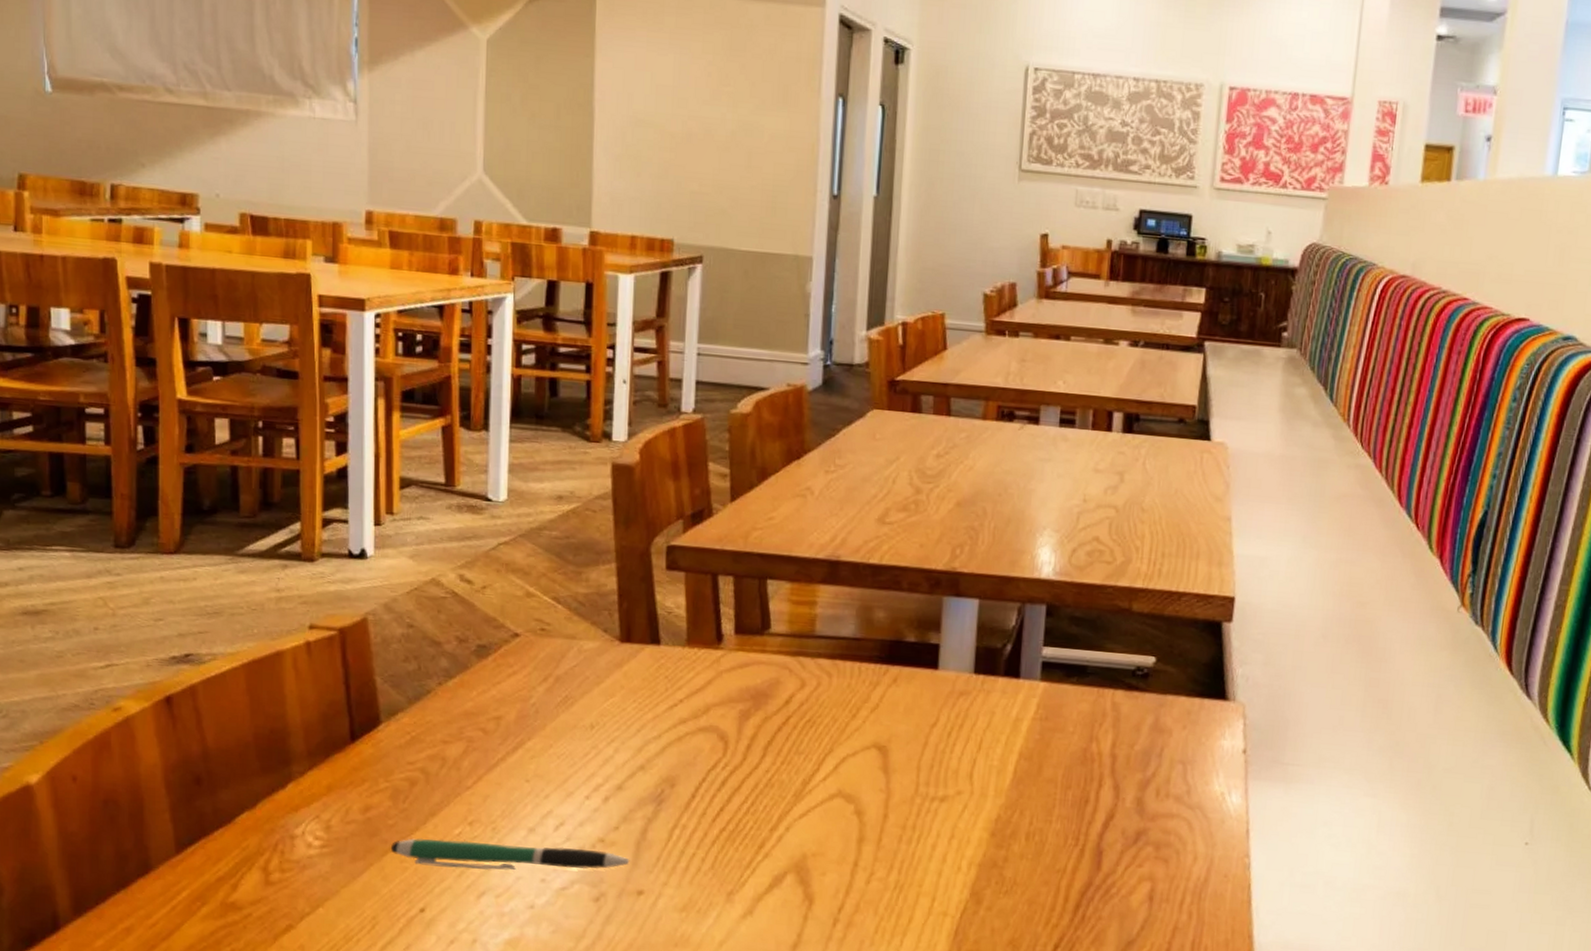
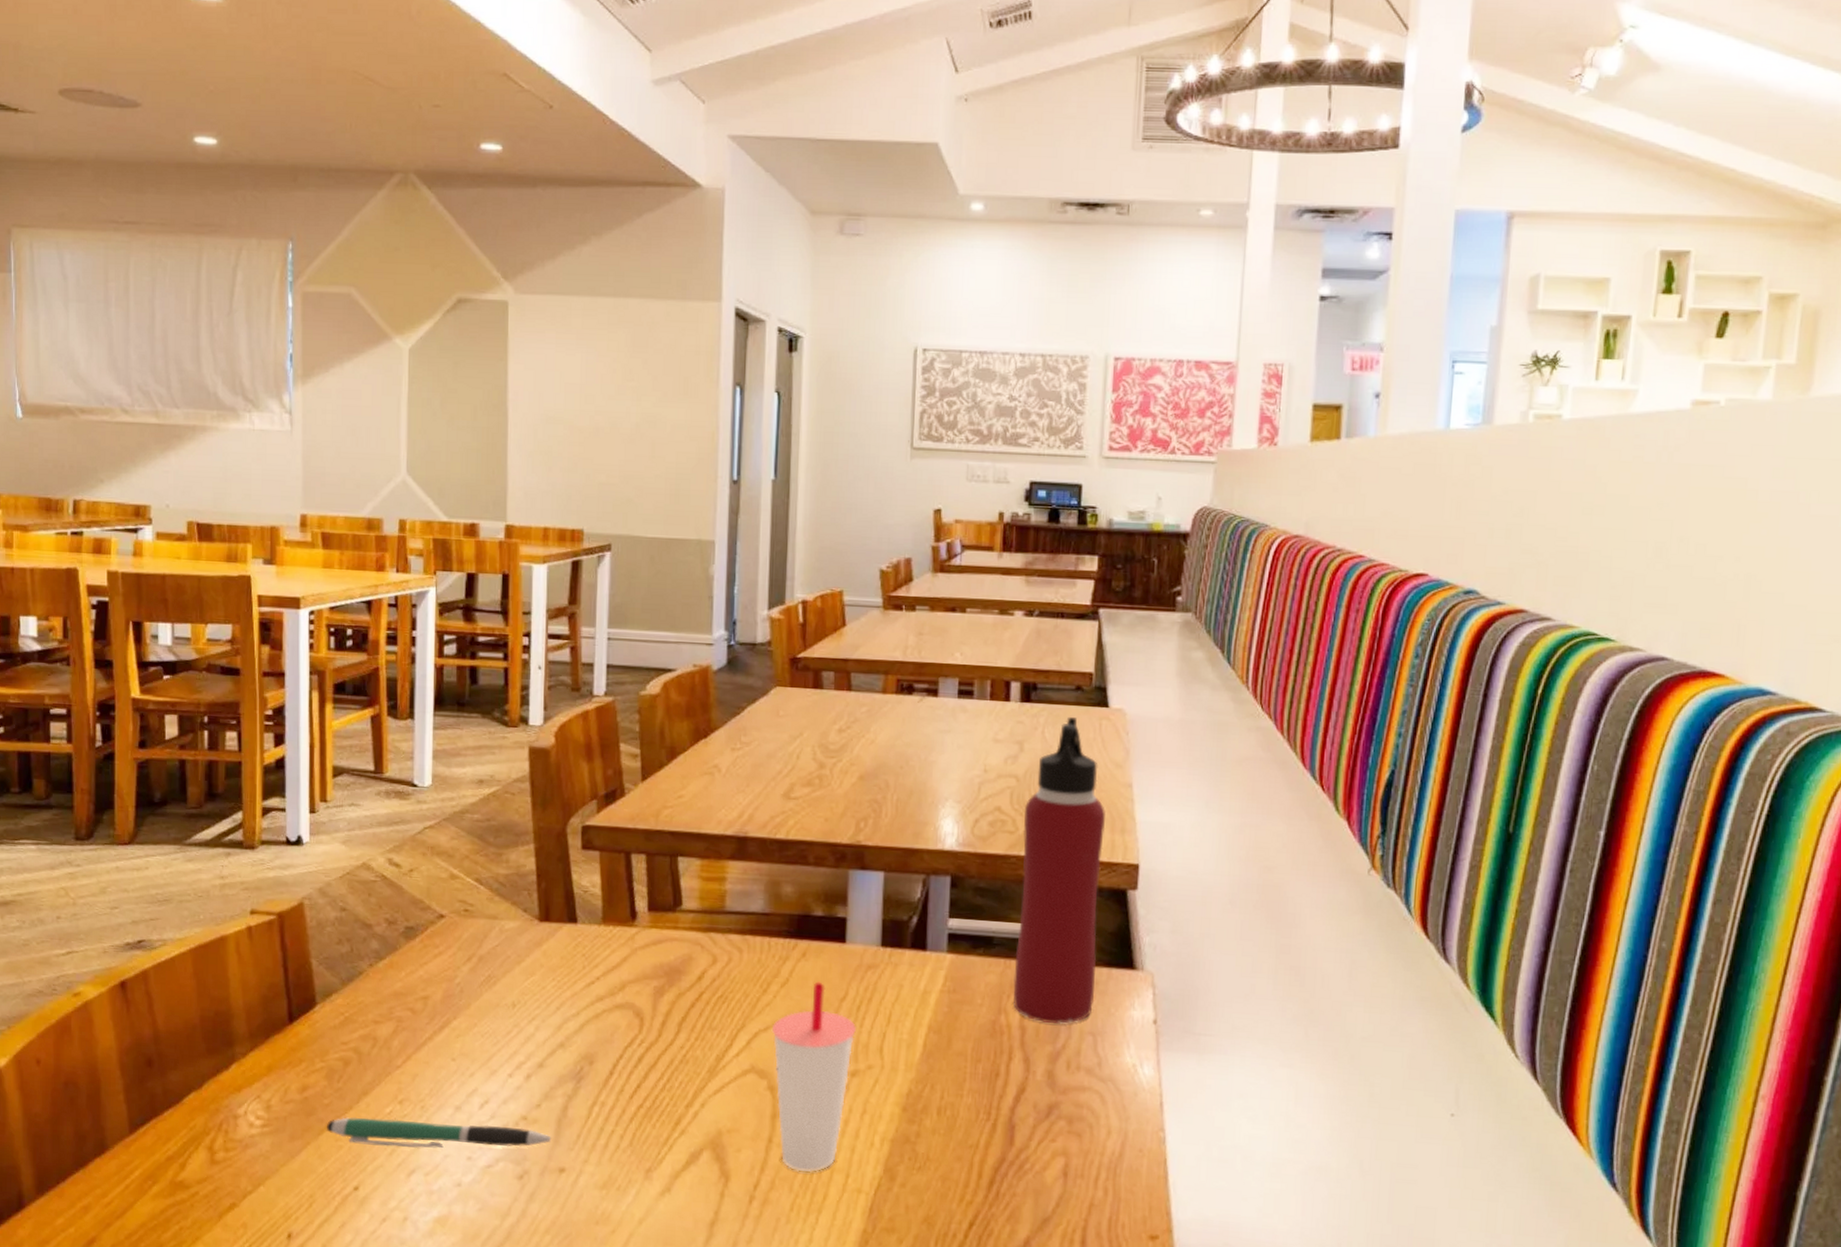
cup: none [861,707,946,895] -> present [772,981,856,1172]
water bottle: none [1105,448,1203,752] -> present [1013,716,1106,1024]

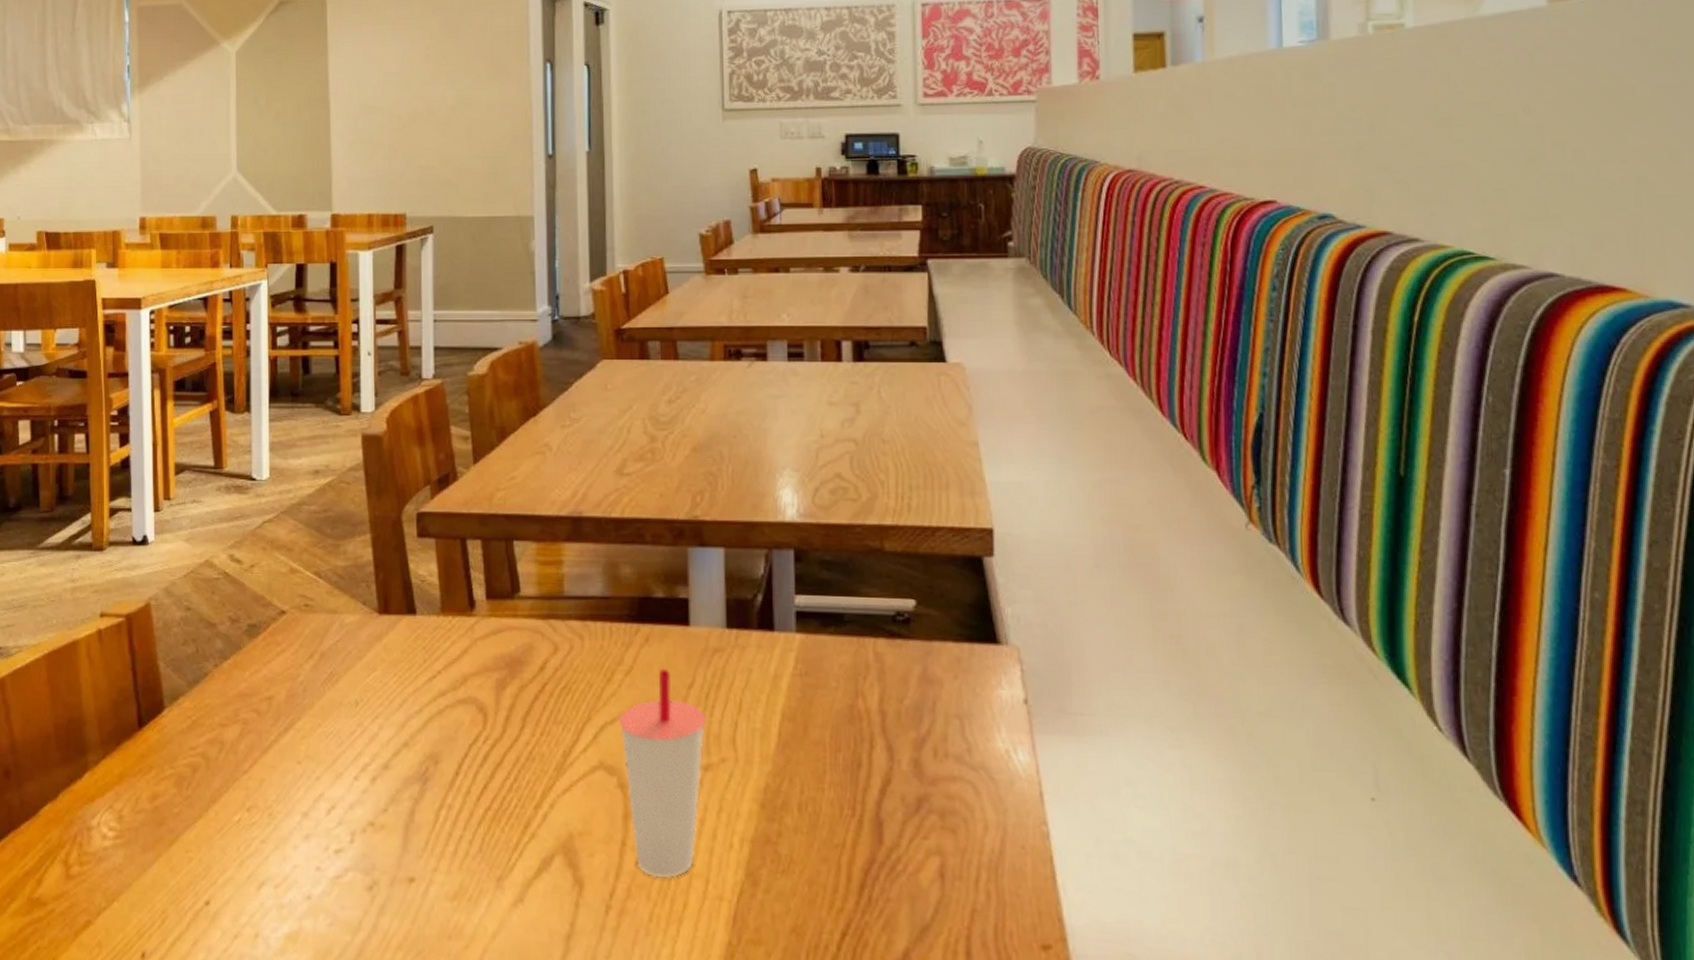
pen: present [326,1117,552,1149] -> none [176,826,400,859]
water bottle: present [1013,716,1106,1024] -> none [865,373,958,707]

